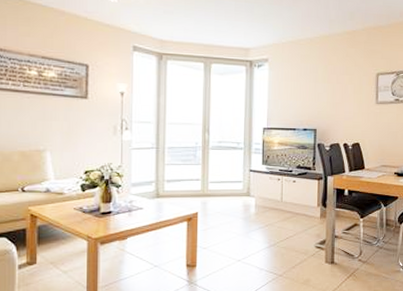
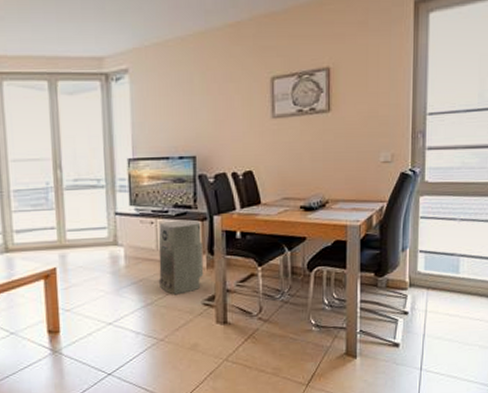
air purifier: none [281,178,318,239] -> present [158,219,204,295]

